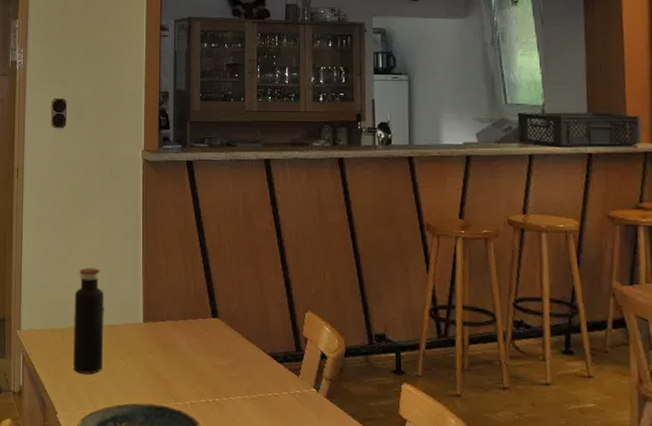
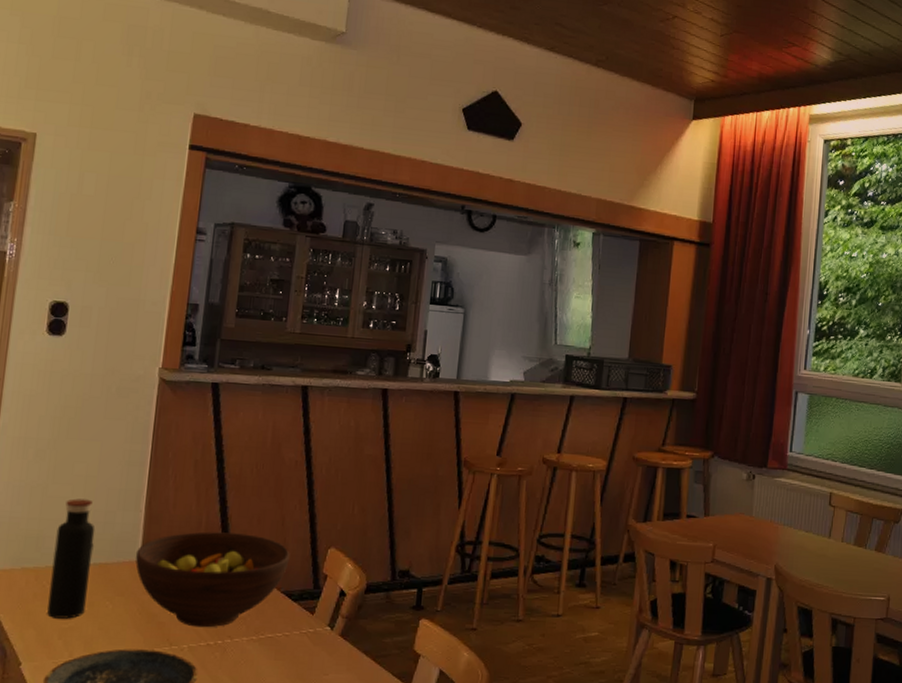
fruit bowl: none [140,296,271,386] -> present [135,531,290,628]

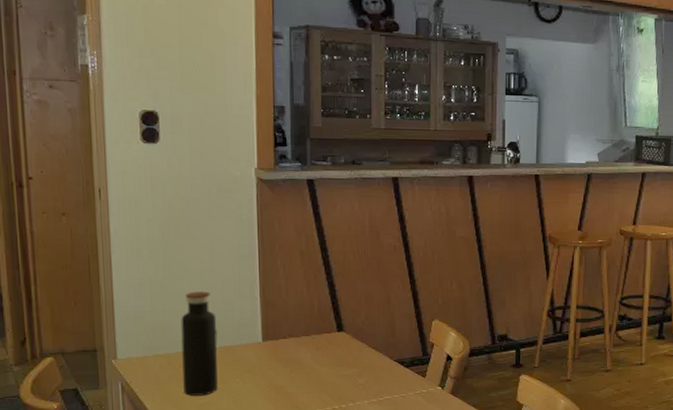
fruit bowl: present [135,531,290,628] -> none [258,313,398,395]

